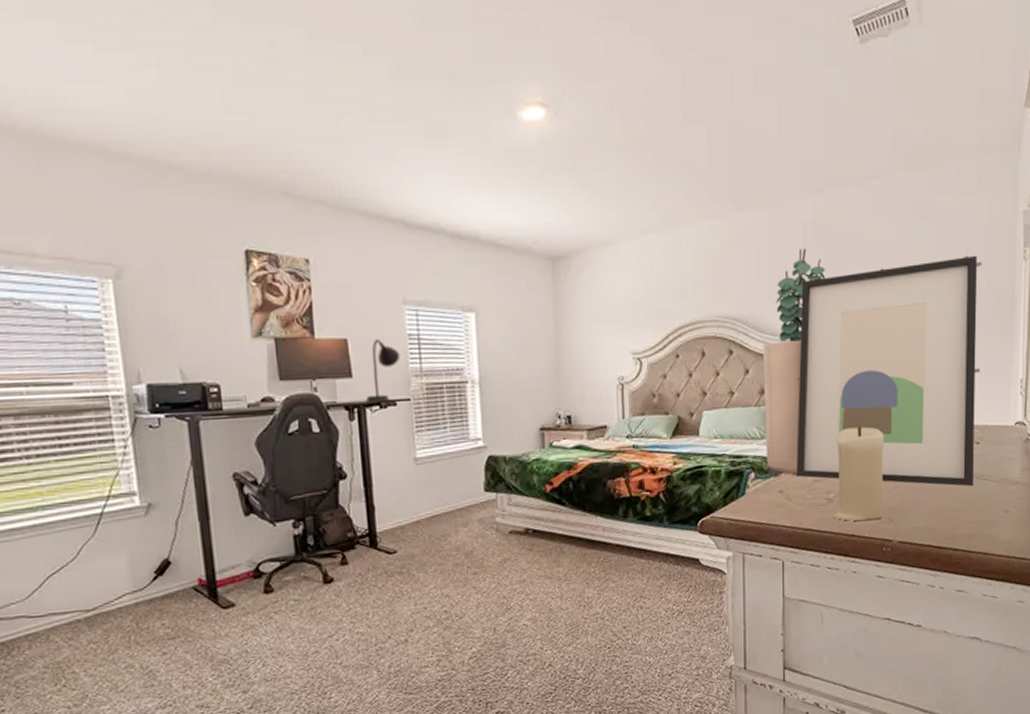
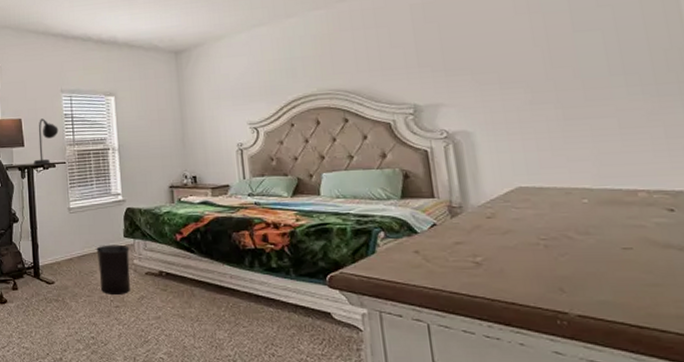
waste bin: none [450,500,491,560] -> present [96,244,130,294]
vase: present [763,248,825,474] -> none [380,26,441,235]
picture frame: present [795,255,982,487] -> none [415,16,676,260]
candle: present [832,425,885,522] -> none [476,188,552,289]

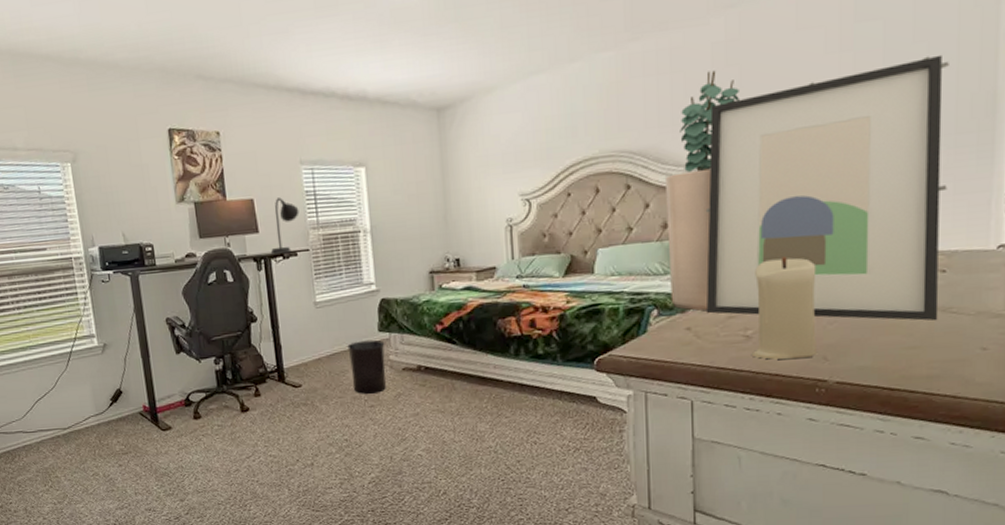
vase: none [380,26,441,235] -> present [666,70,739,311]
picture frame: none [415,16,676,260] -> present [705,54,949,321]
candle: none [476,188,552,289] -> present [751,256,816,360]

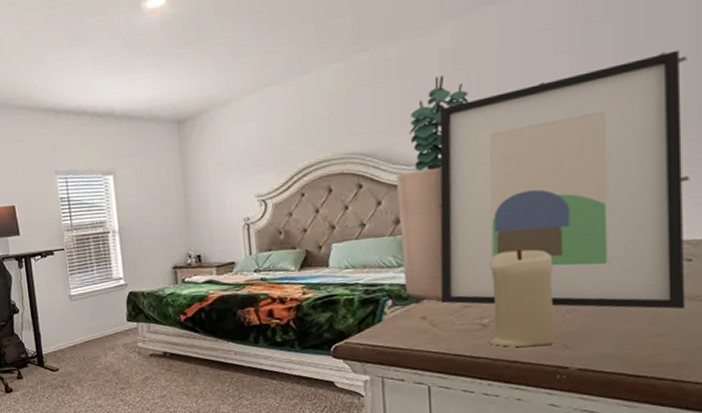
desk lamp: present [270,197,299,255] -> none [30,204,55,254]
waste bin: present [347,339,386,394] -> none [99,328,135,378]

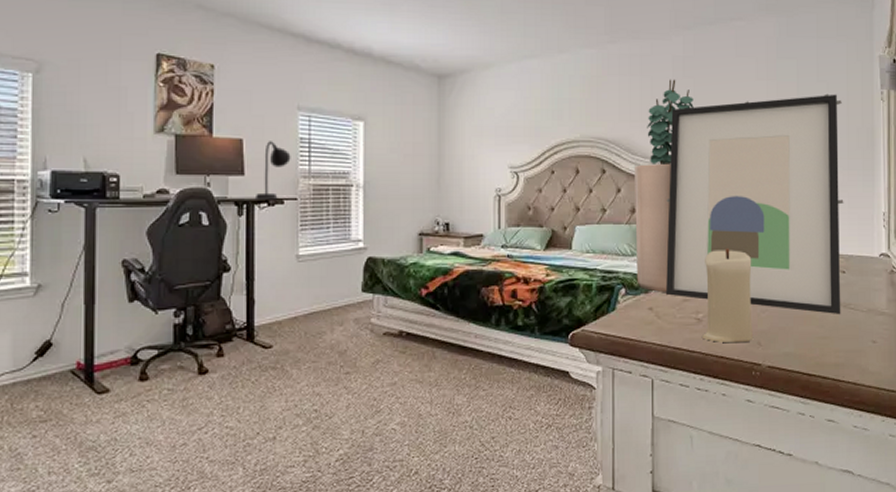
desk lamp: none [30,204,55,254] -> present [254,141,291,200]

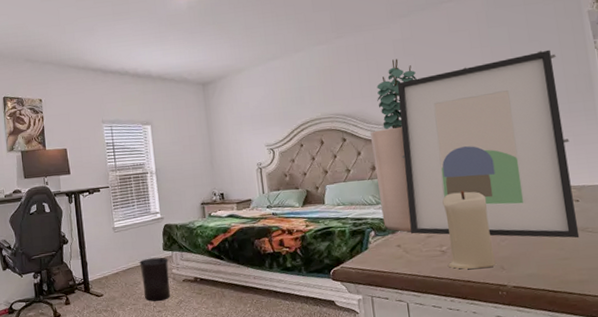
desk lamp: present [254,141,291,200] -> none [79,147,102,191]
waste bin: none [327,300,368,359] -> present [139,257,170,302]

